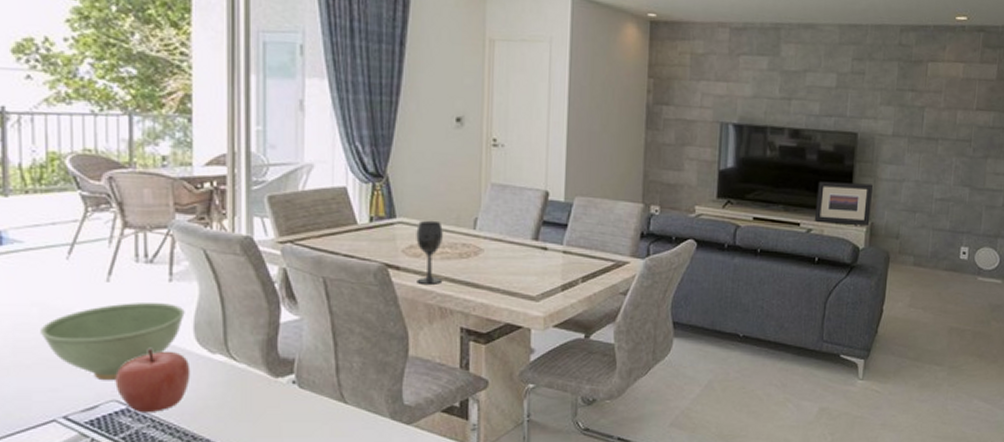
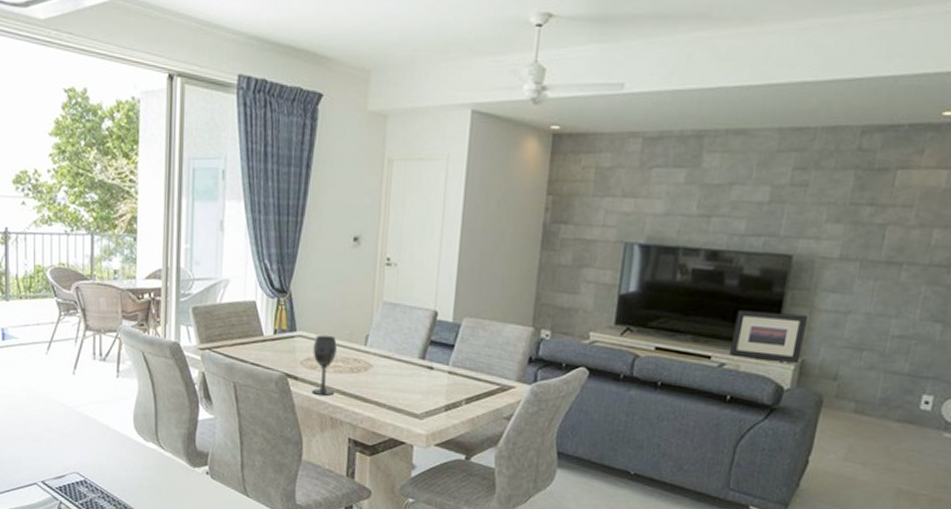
bowl: present [41,303,185,379] -> none [28,393,127,456]
fruit: present [115,347,190,412] -> none [77,431,130,486]

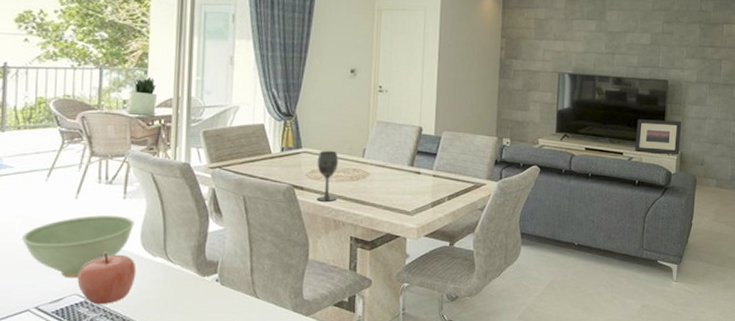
bowl: none [28,393,127,456] -> present [22,215,135,277]
fruit: none [77,431,130,486] -> present [77,251,137,304]
planter: none [117,244,147,289] -> present [126,77,158,117]

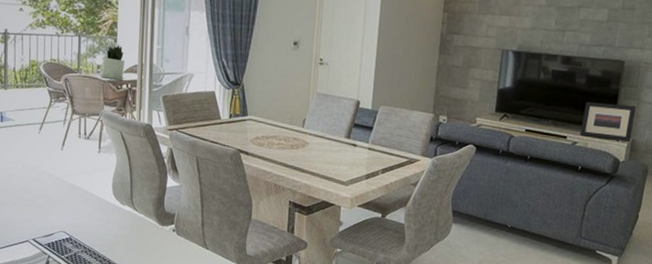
bowl: present [22,215,135,277] -> none [22,165,107,217]
fruit: present [77,251,137,304] -> none [64,197,109,242]
wine glass: present [317,150,338,202] -> none [260,119,280,167]

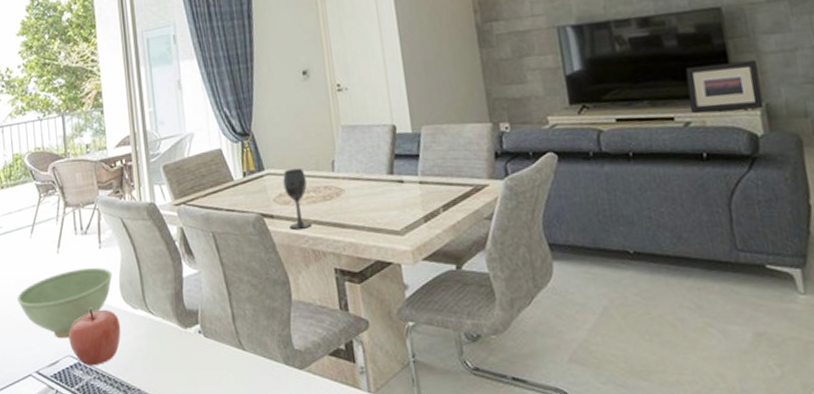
bowl: none [22,165,107,217] -> present [17,267,113,338]
fruit: none [64,197,109,242] -> present [68,307,121,365]
planter: present [100,44,126,81] -> none [90,116,118,159]
wine glass: none [260,119,280,167] -> present [282,168,311,230]

